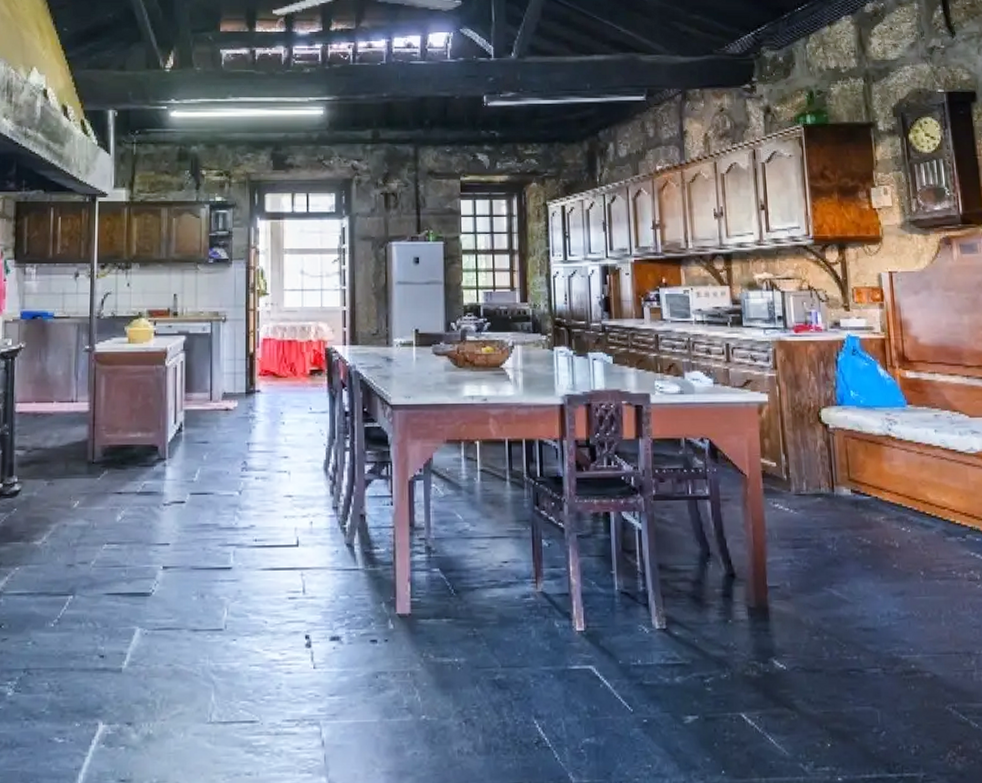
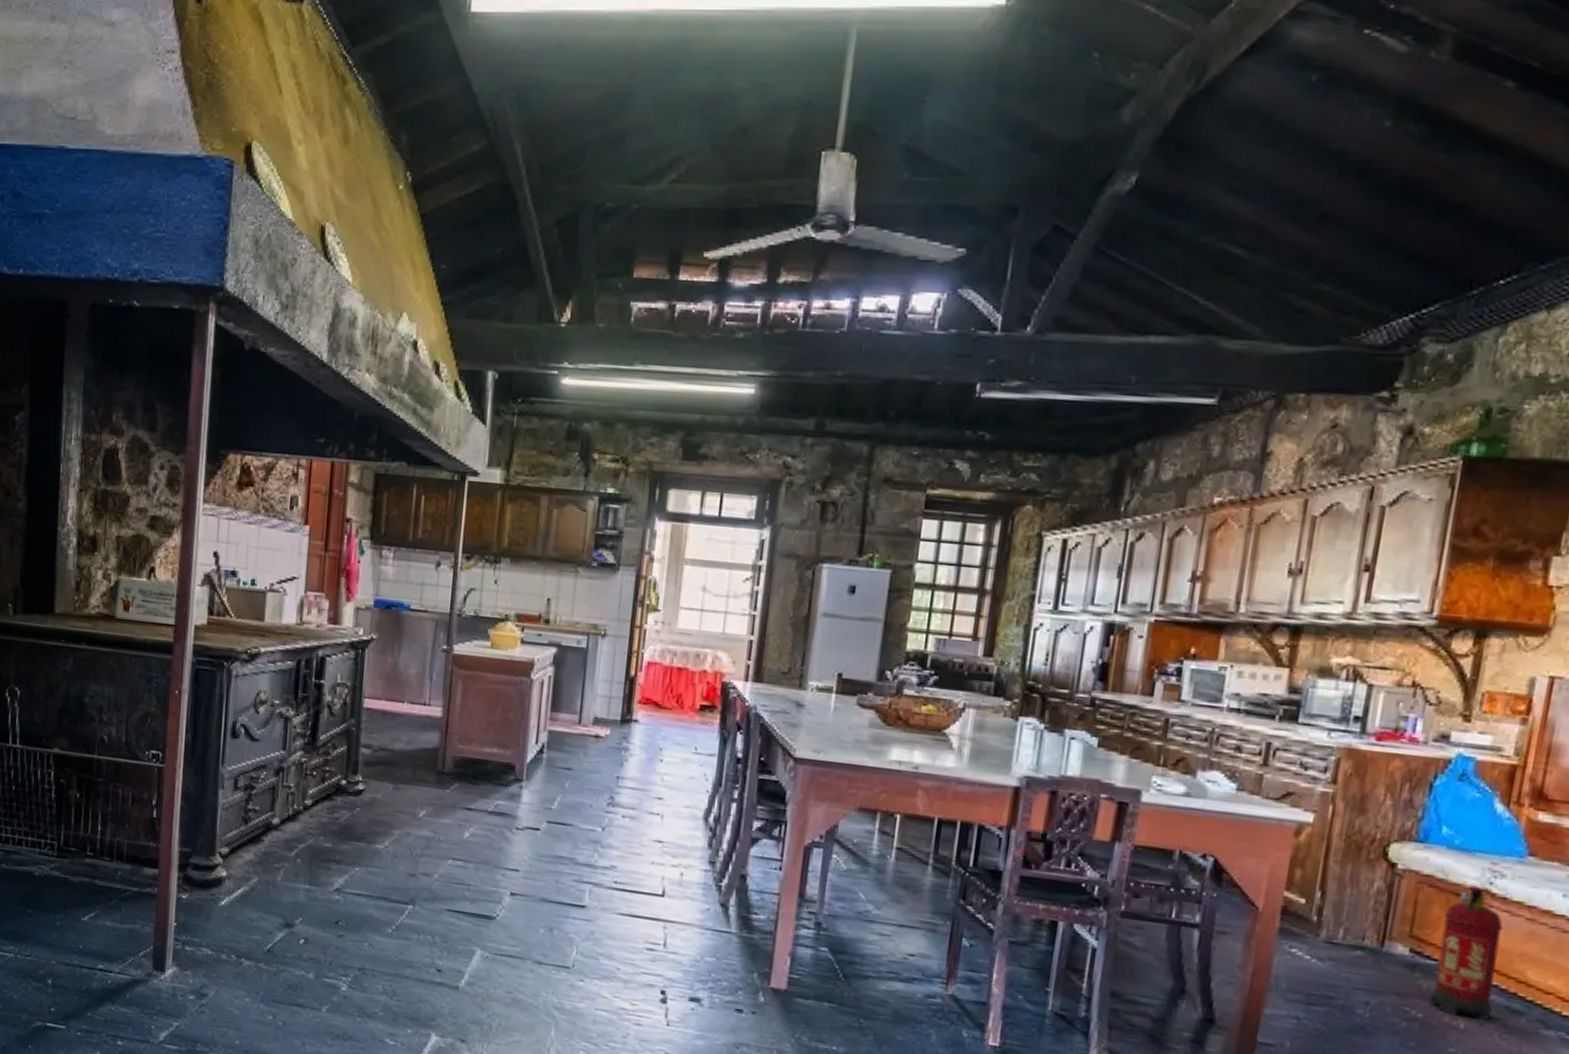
fire extinguisher: none [866,433,914,538] -> present [1428,885,1503,1021]

